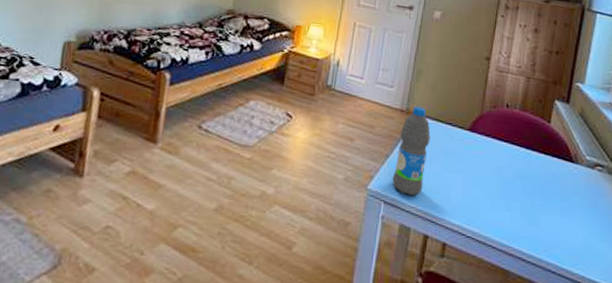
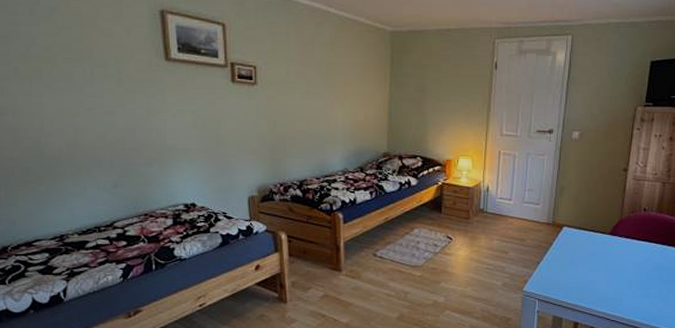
water bottle: present [392,106,431,195] -> none [544,219,575,292]

